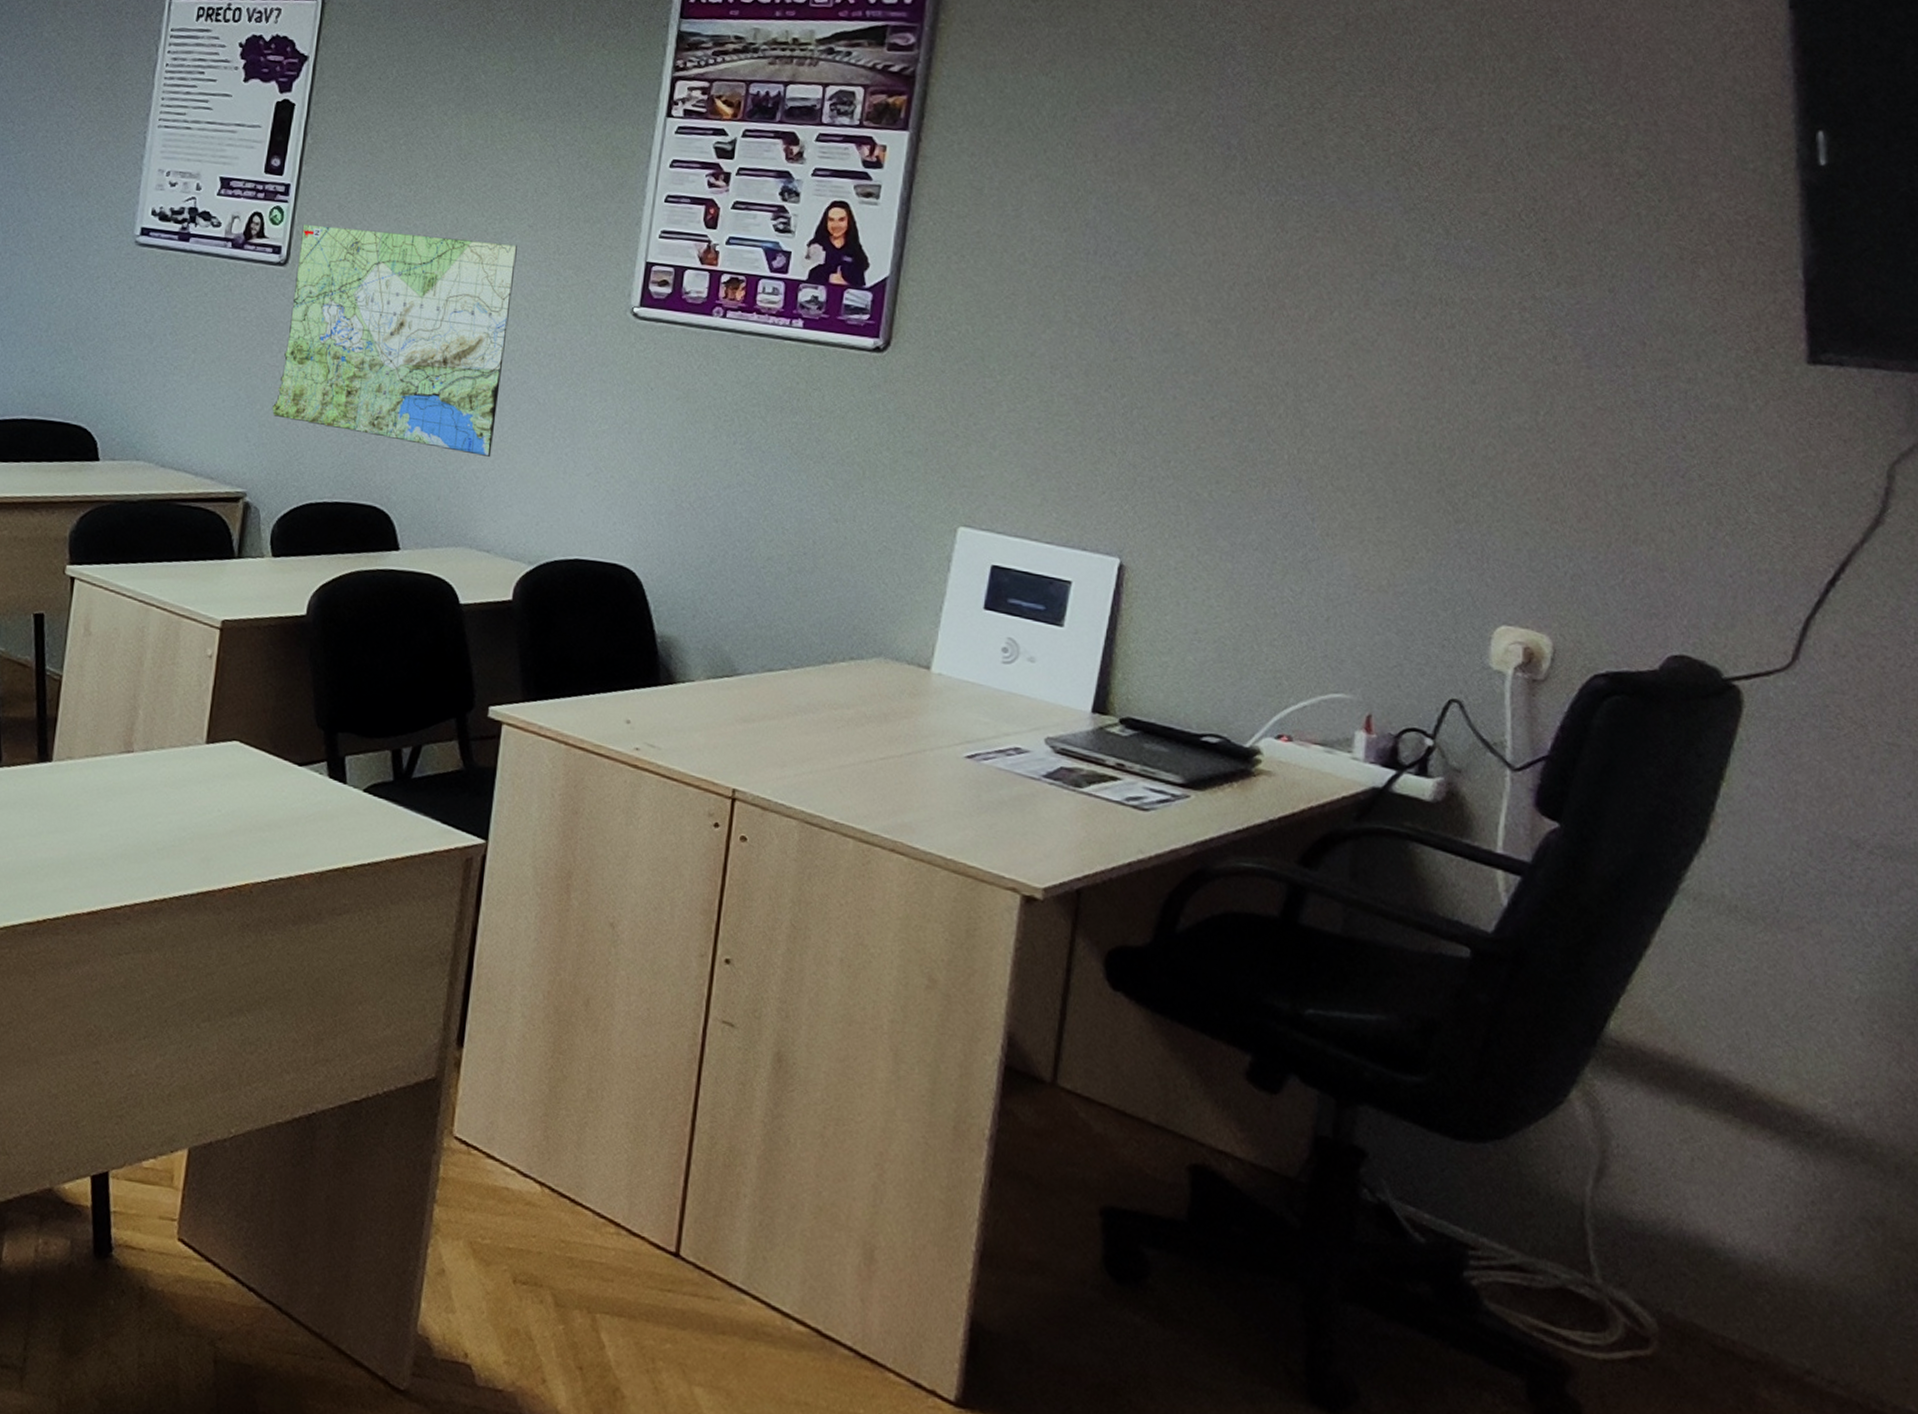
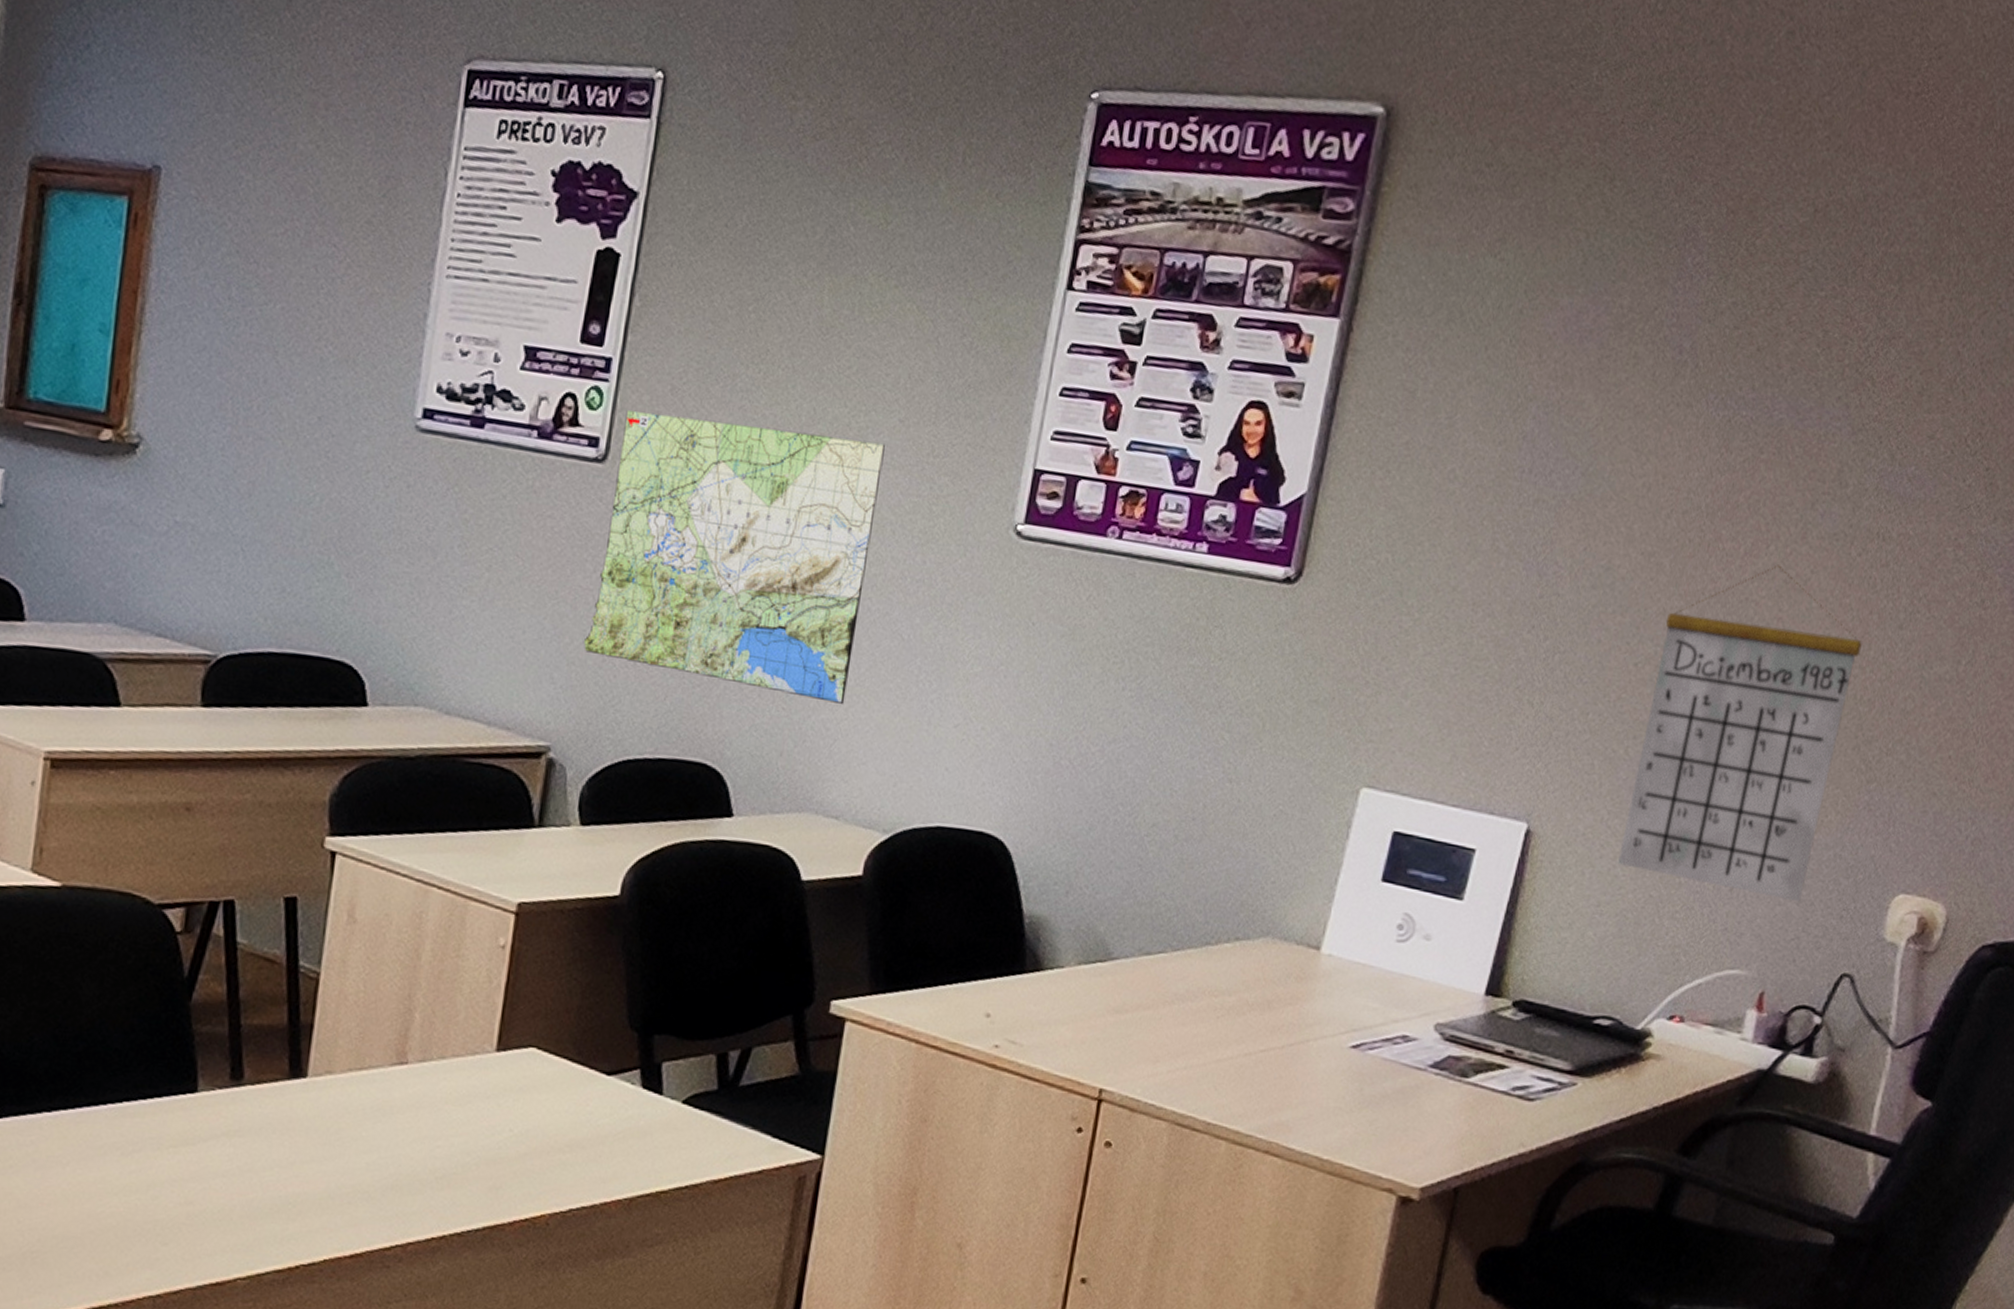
calendar: none [1212,328,1435,632] -> present [1618,565,1862,902]

